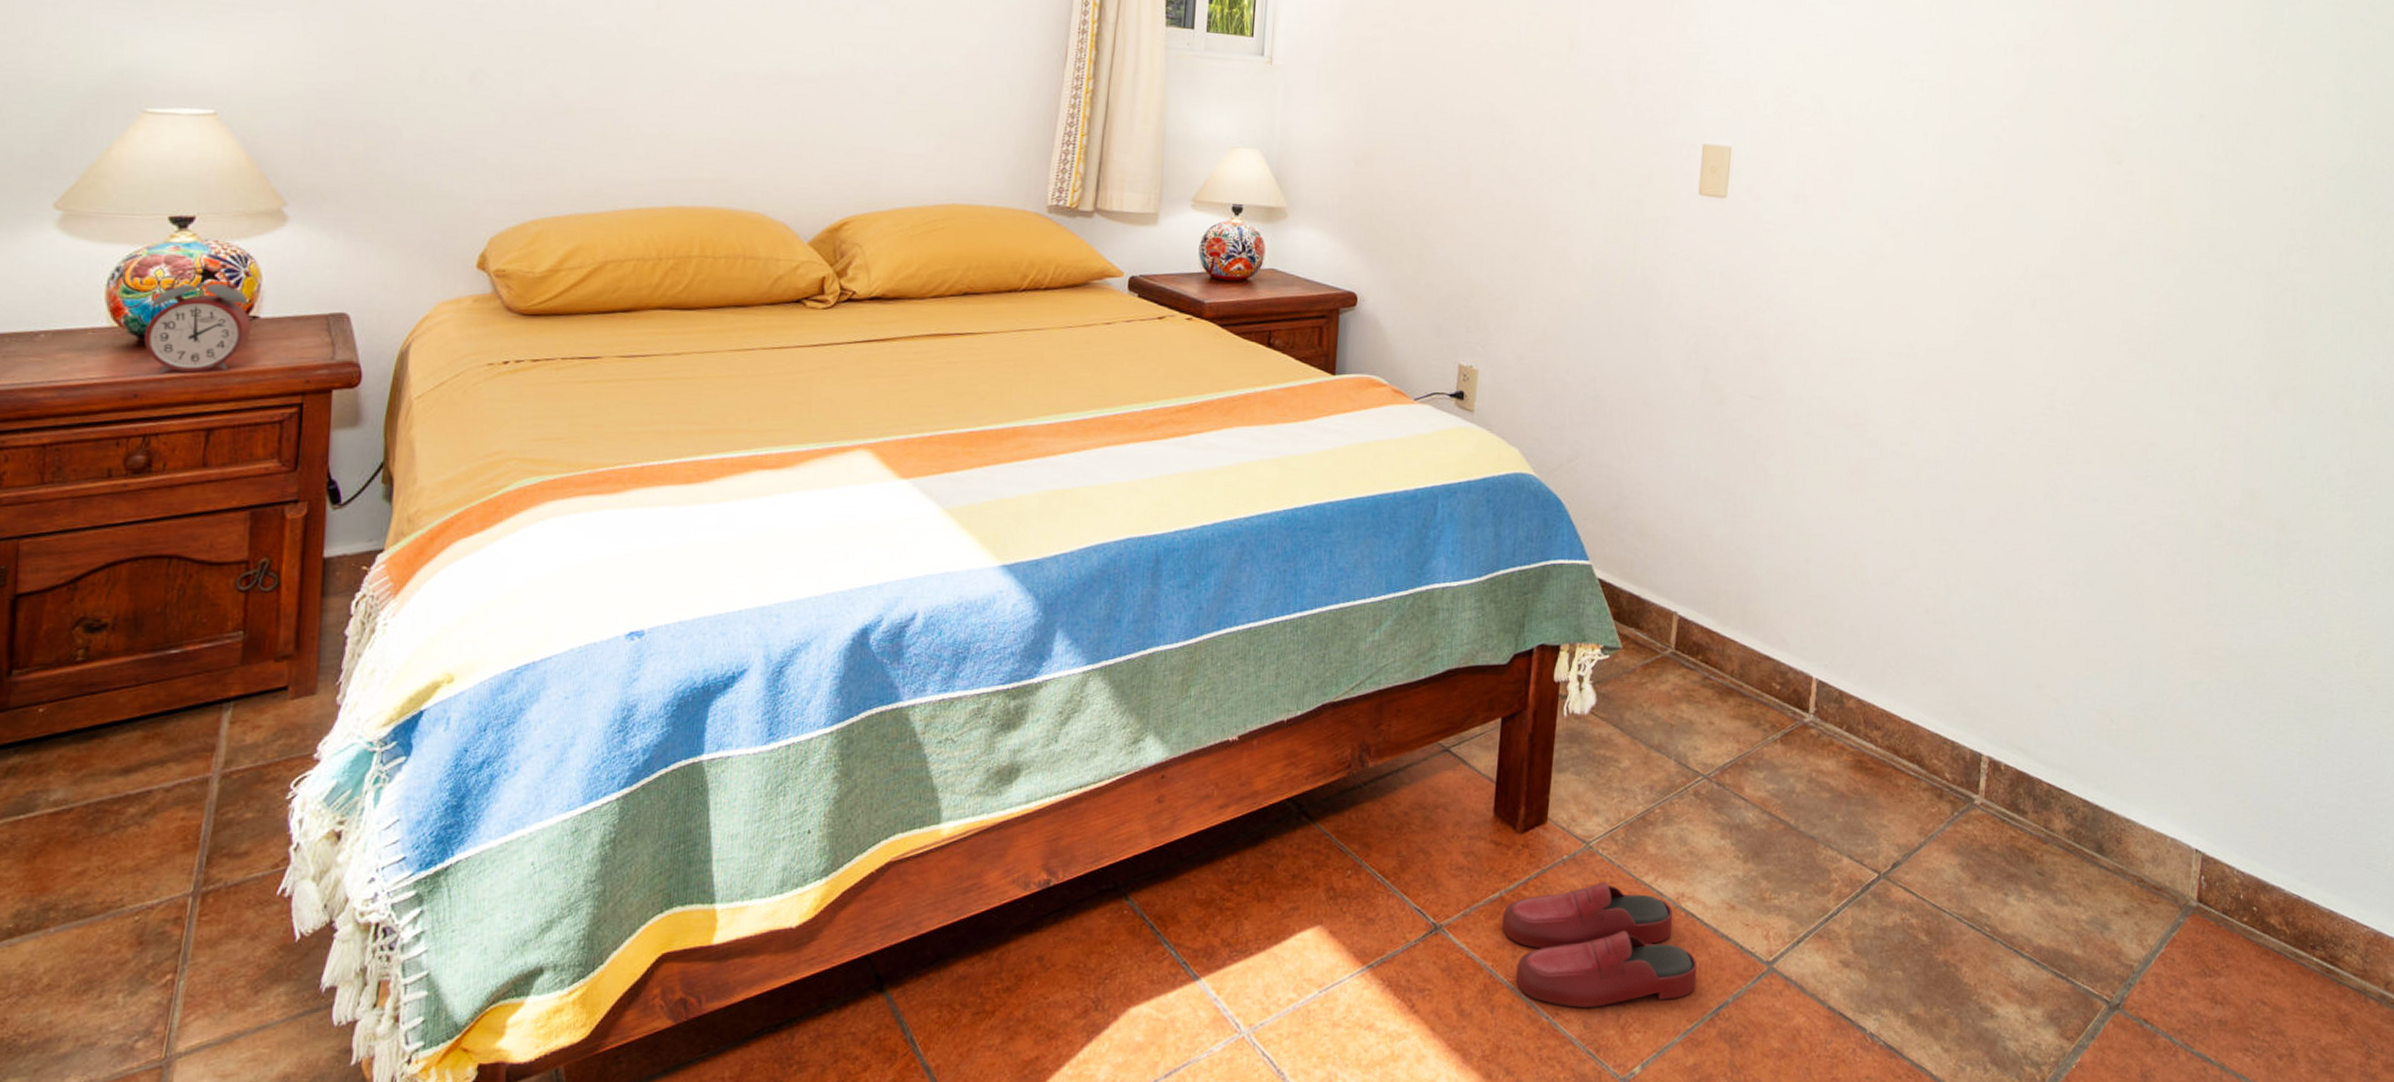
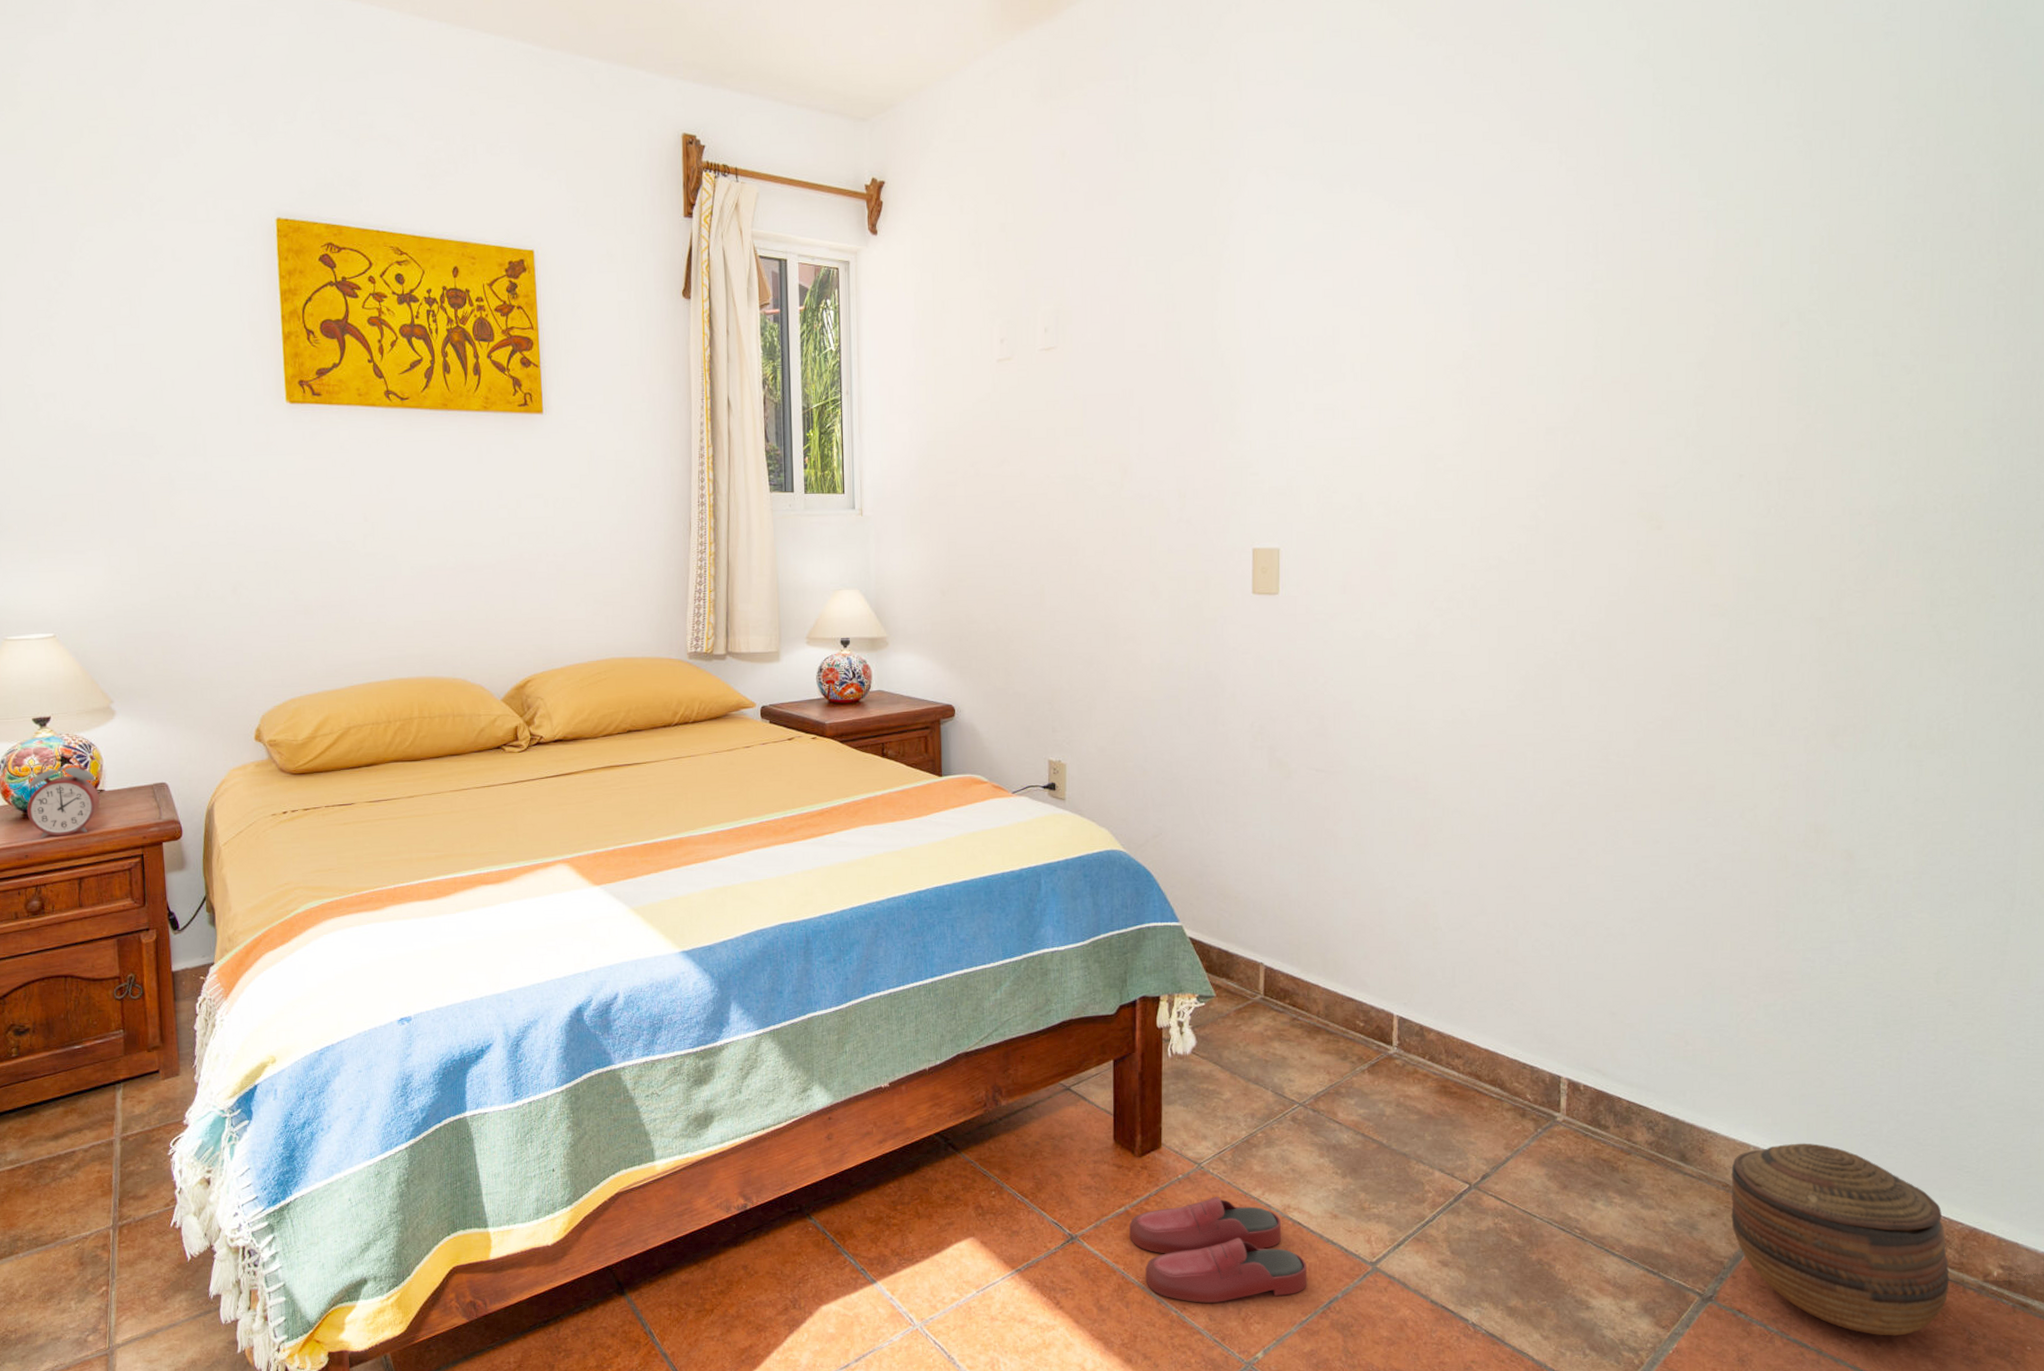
basket: none [2144,835,2353,1050] -> present [1731,1143,1949,1336]

